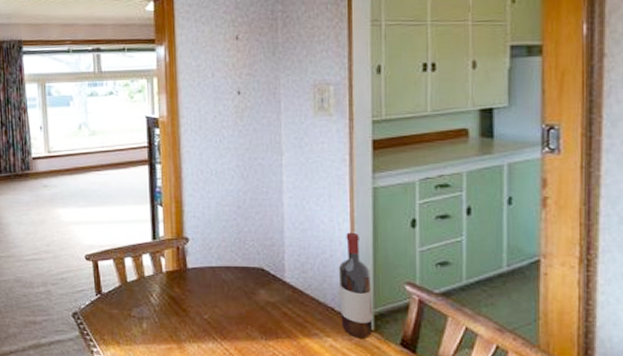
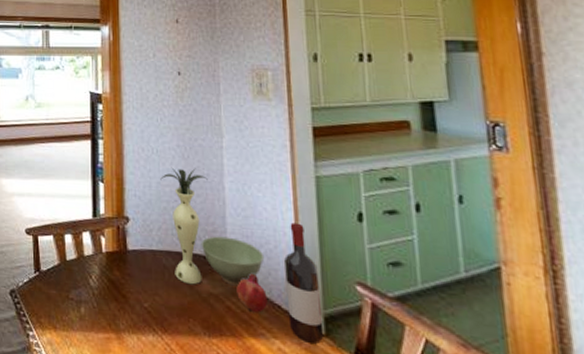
vase: none [219,187,267,296] -> present [160,167,208,285]
bowl: none [259,250,320,294] -> present [201,236,265,286]
fruit: none [293,281,322,316] -> present [236,273,267,313]

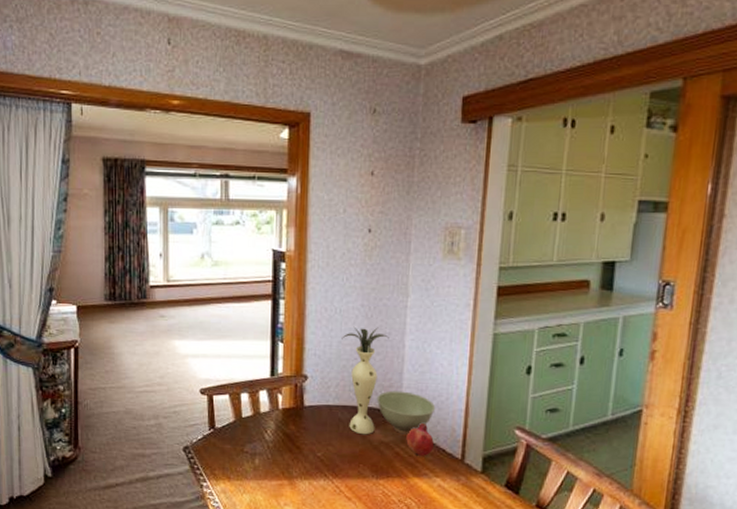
wine bottle: present [284,222,324,344] -> none [451,376,483,479]

